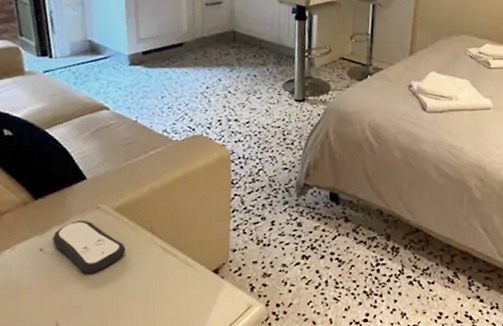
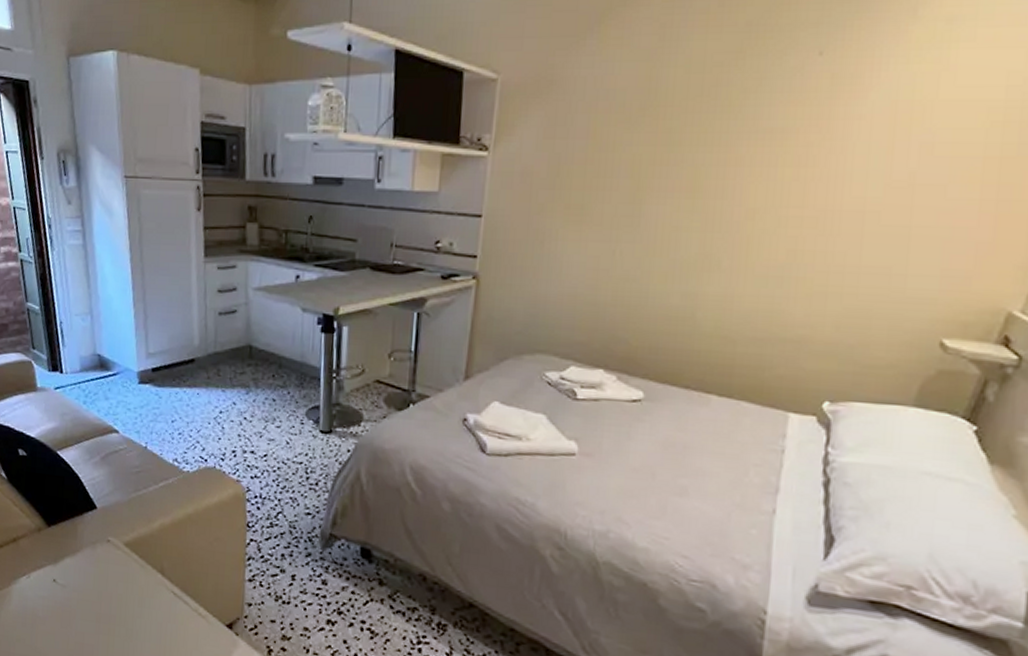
remote control: present [52,220,126,273] -> none [65,552,136,612]

